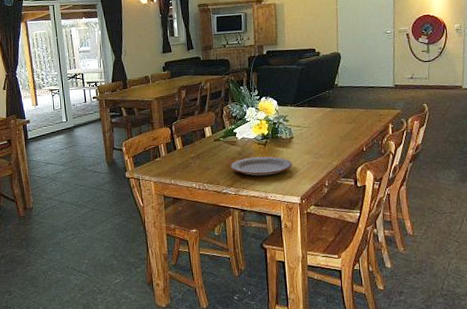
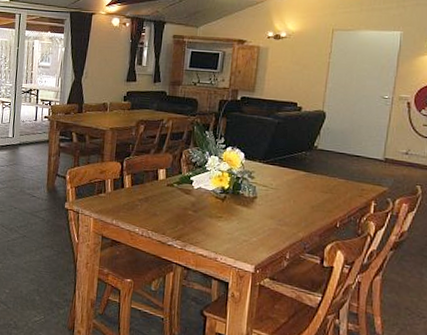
plate: present [230,156,293,176] -> none [180,210,252,235]

